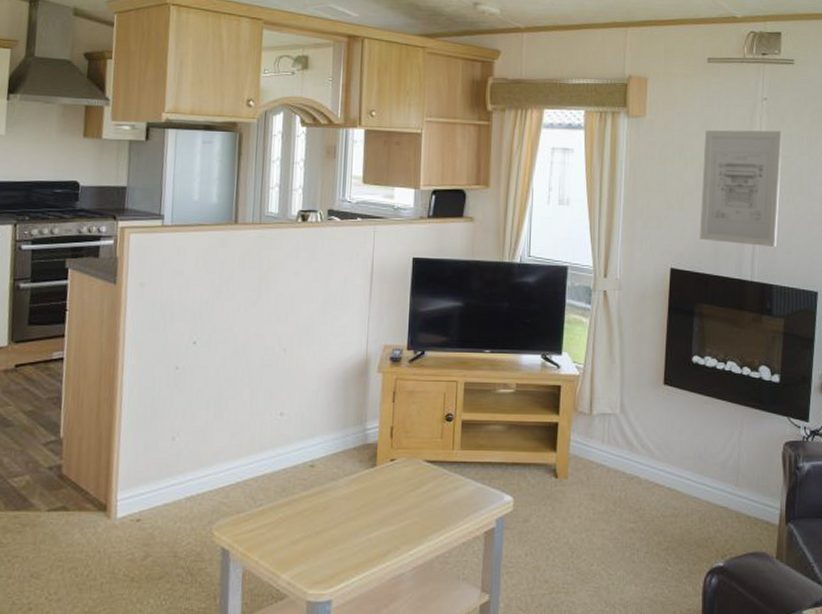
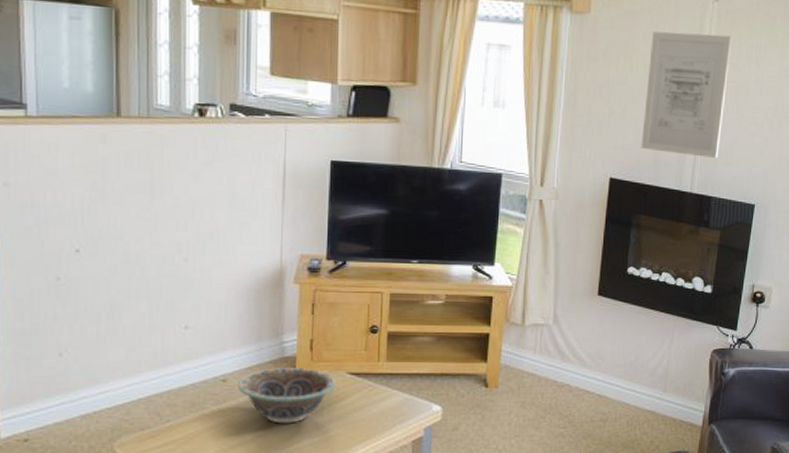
decorative bowl: none [324,453,414,511] -> present [238,366,337,424]

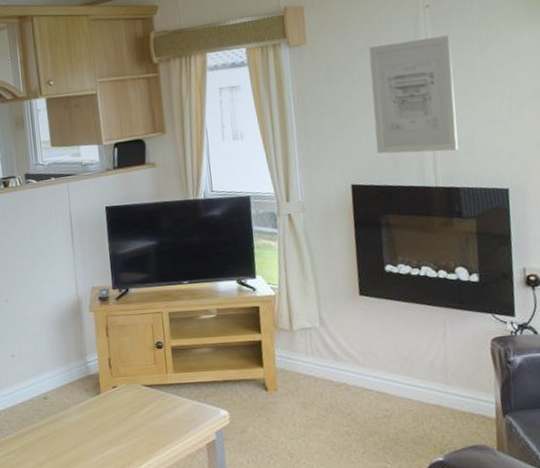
decorative bowl: present [238,366,337,424] -> none [56,383,135,433]

